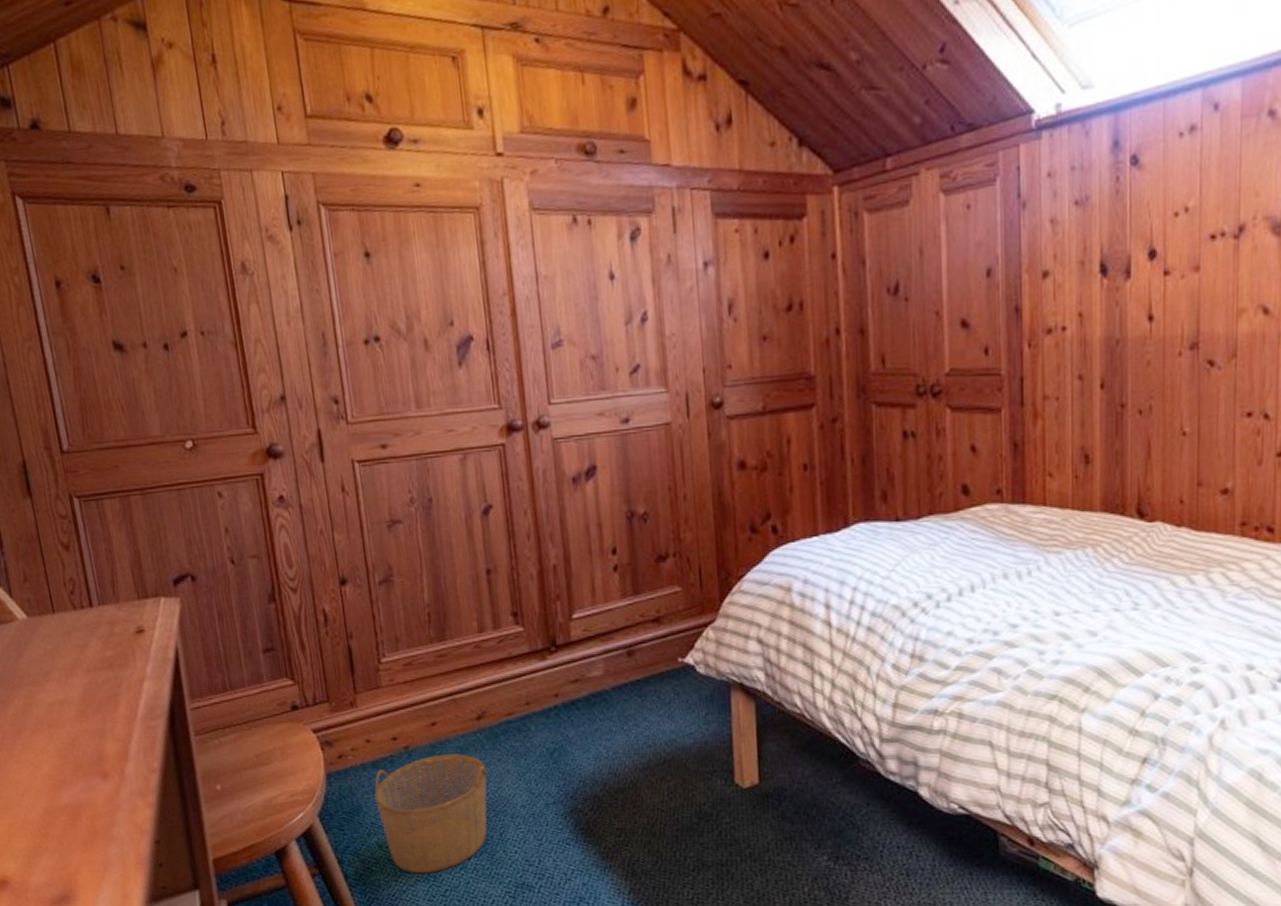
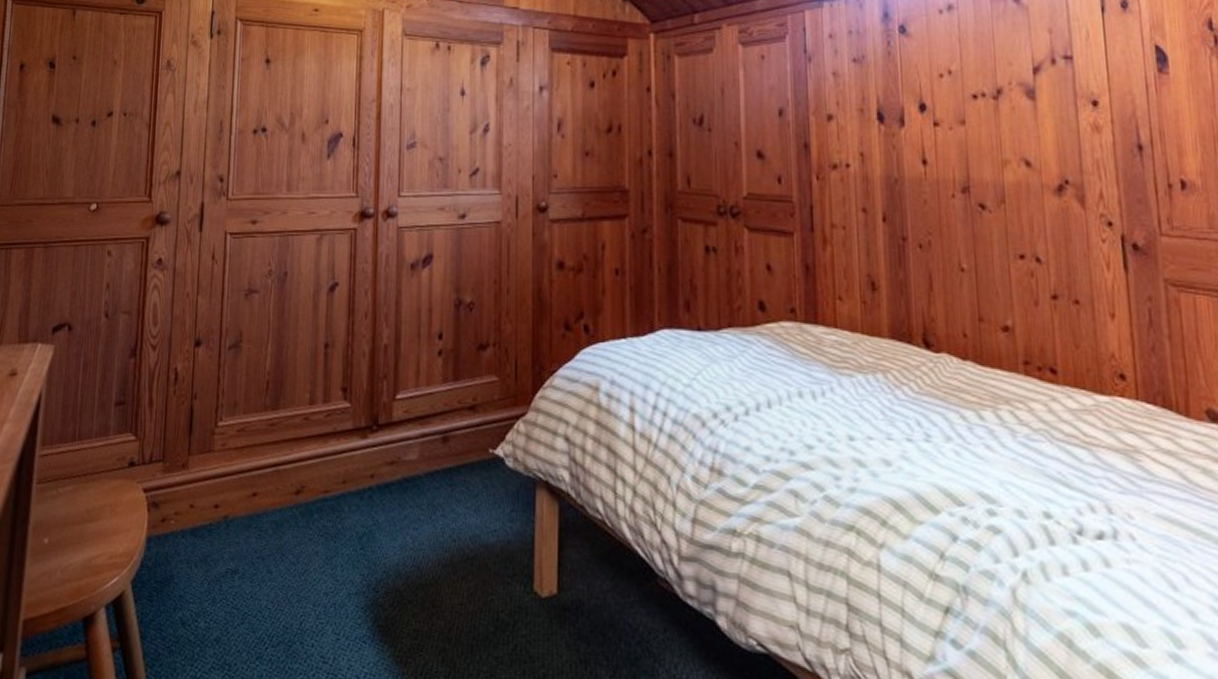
basket: present [374,754,487,874] -> none [187,528,297,661]

